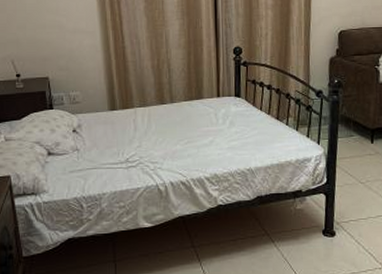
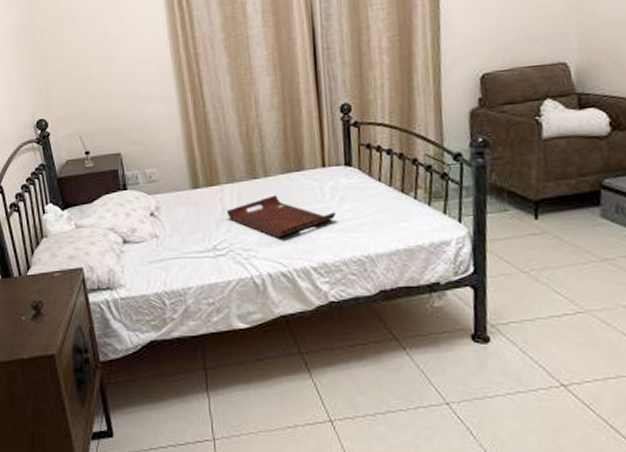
serving tray: none [138,118,226,153] -> present [226,195,336,238]

